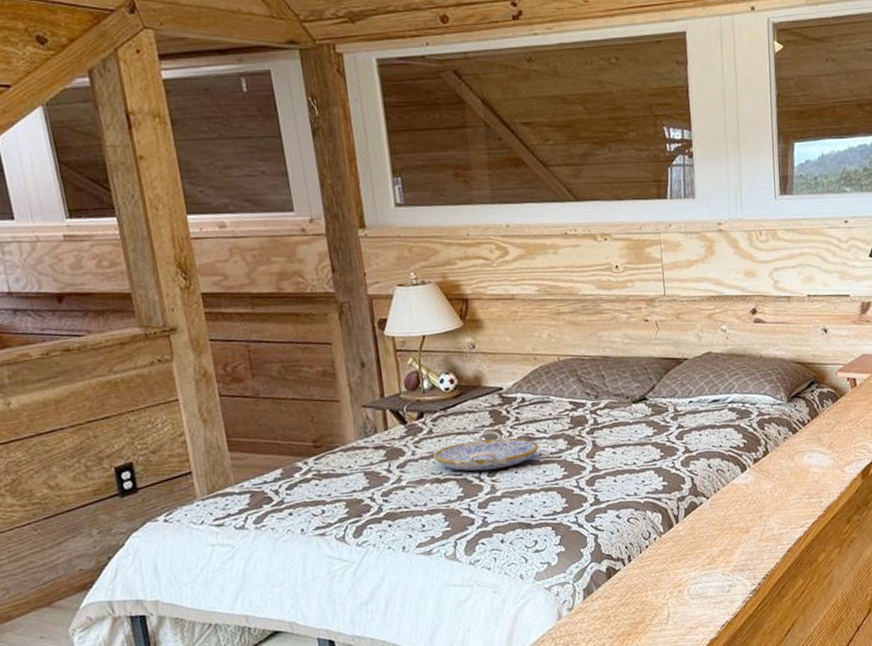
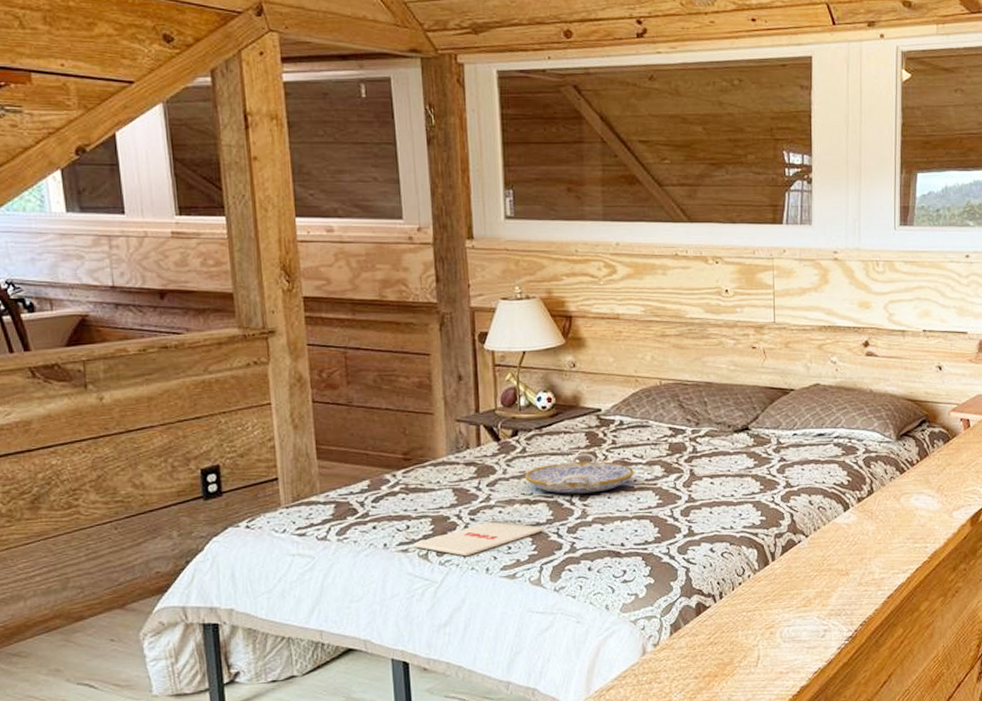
magazine: none [330,500,455,537] -> present [413,520,543,557]

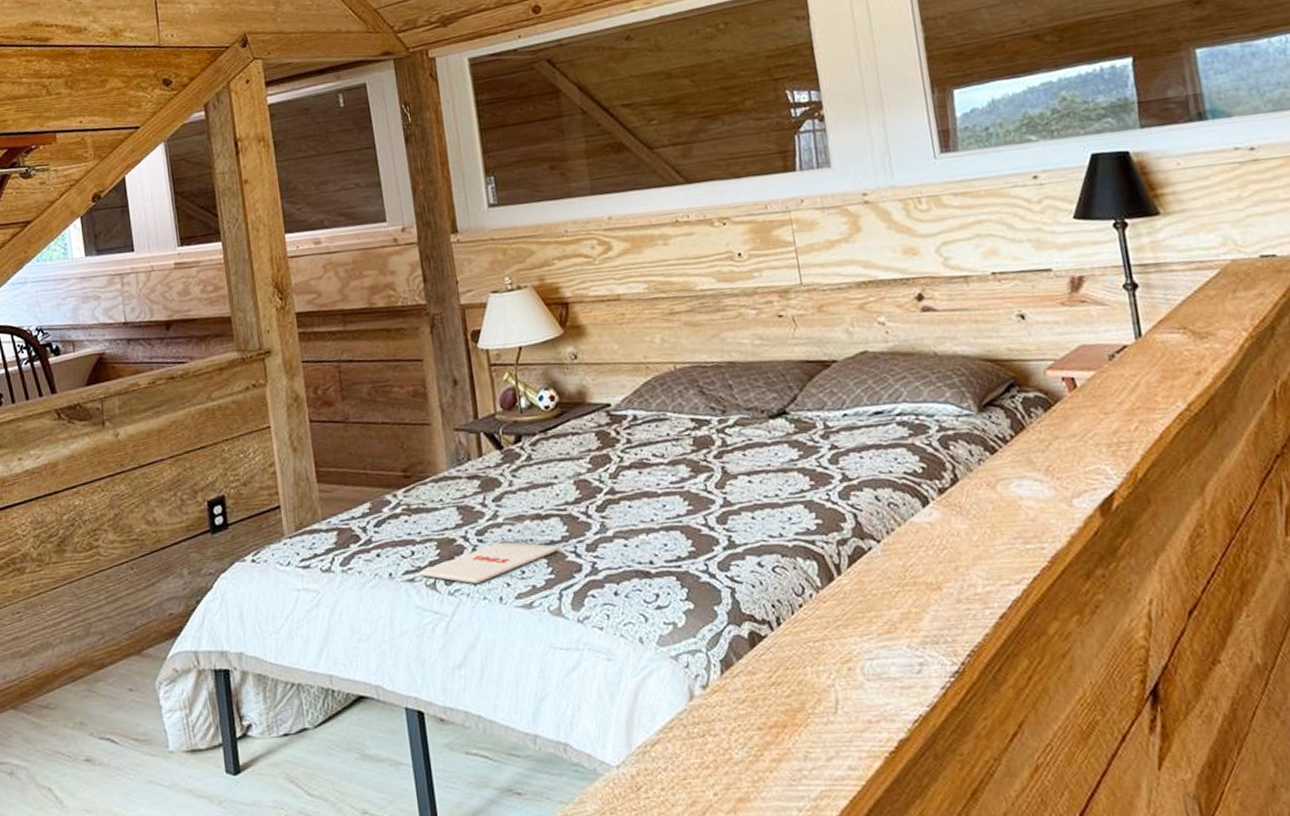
serving tray: present [525,453,634,494] -> none [533,456,656,506]

